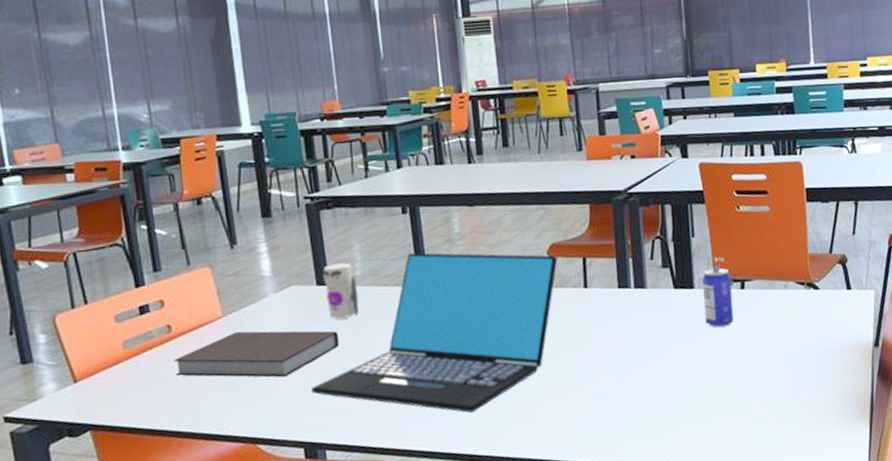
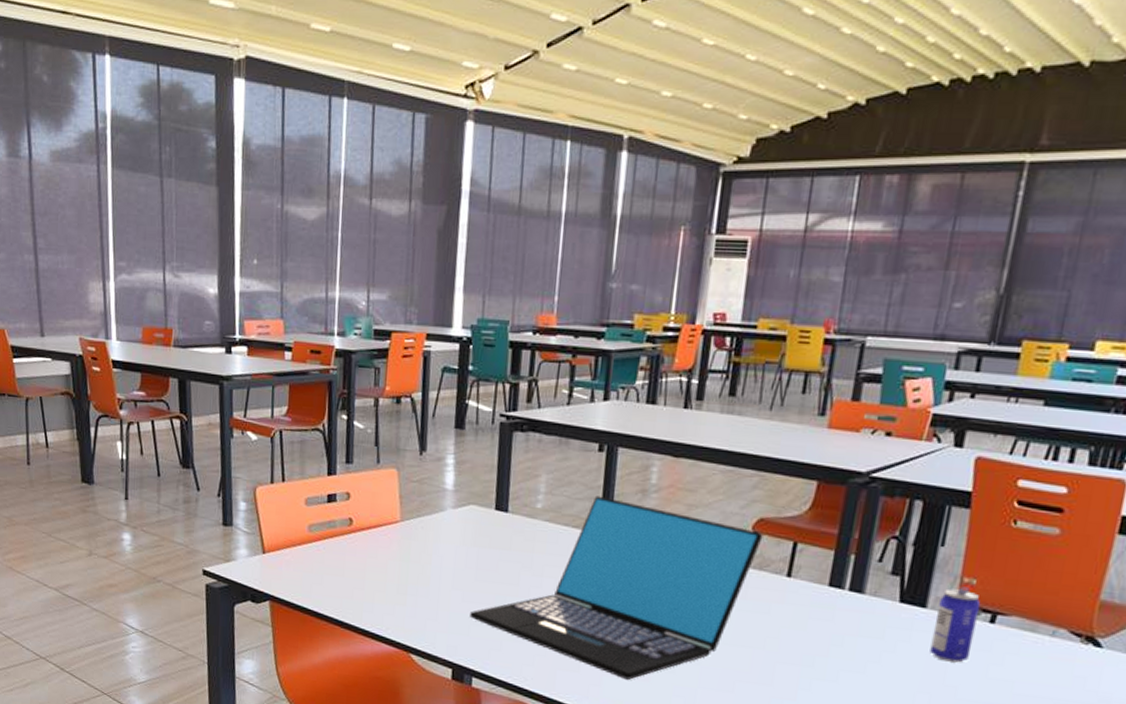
notebook: present [174,330,340,378] -> none [349,539,507,595]
toy: present [322,263,359,319] -> none [502,491,536,552]

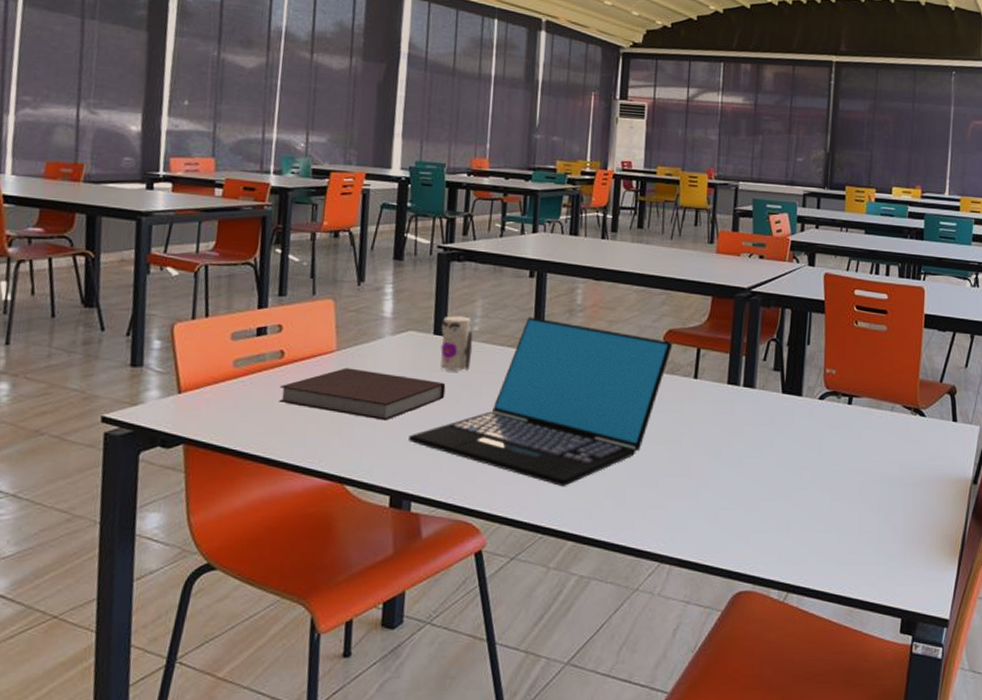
notebook: none [349,539,507,595] -> present [279,368,446,421]
toy: none [502,491,536,552] -> present [440,316,473,372]
beer can: present [929,587,981,663] -> none [808,376,840,440]

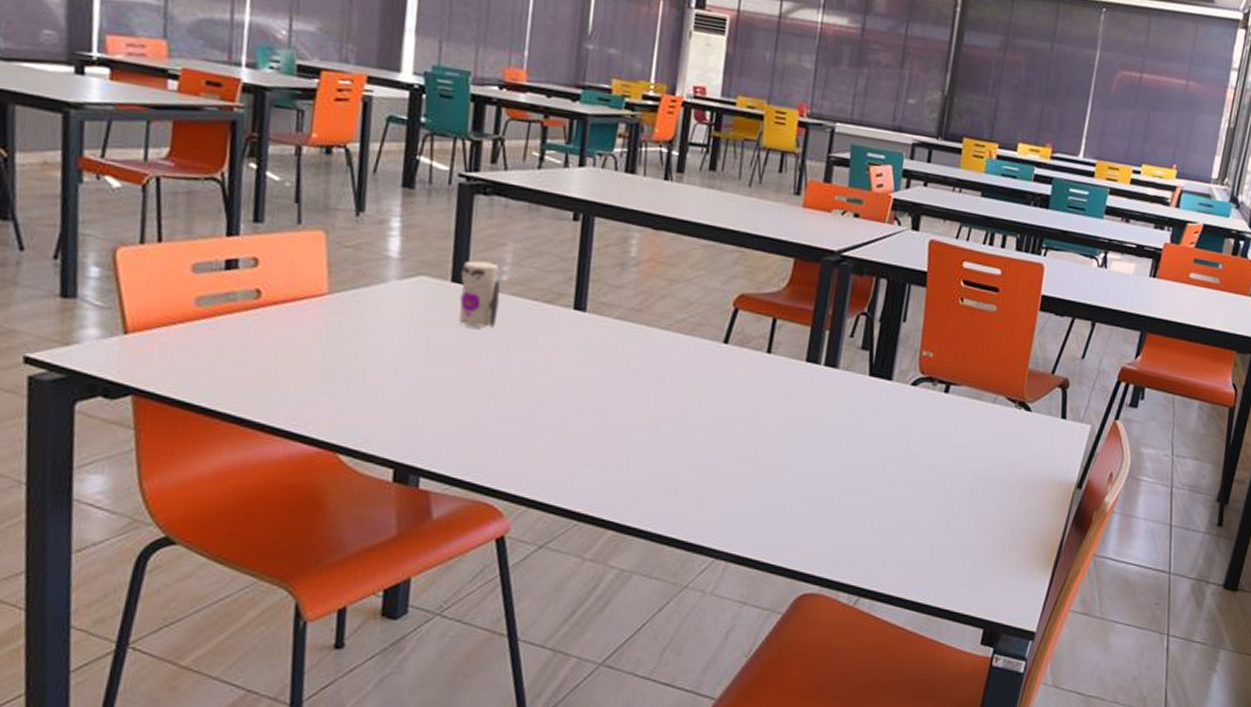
notebook: present [279,368,446,421] -> none [254,315,466,381]
laptop: present [409,317,673,487] -> none [418,268,744,469]

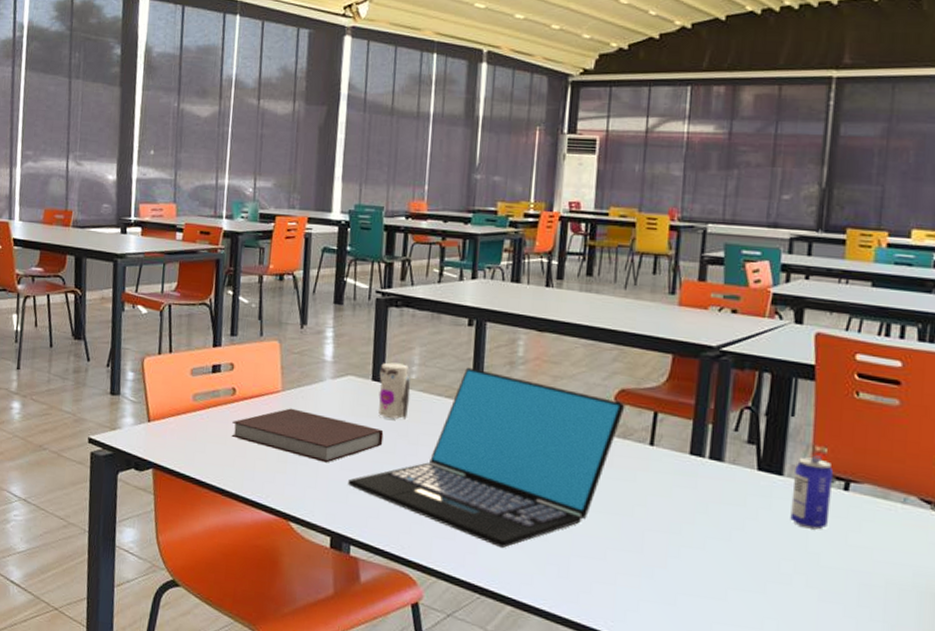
notebook: none [254,315,466,381] -> present [231,408,384,463]
laptop: none [418,268,744,469] -> present [348,367,625,549]
beer can: none [896,360,937,432] -> present [790,455,834,530]

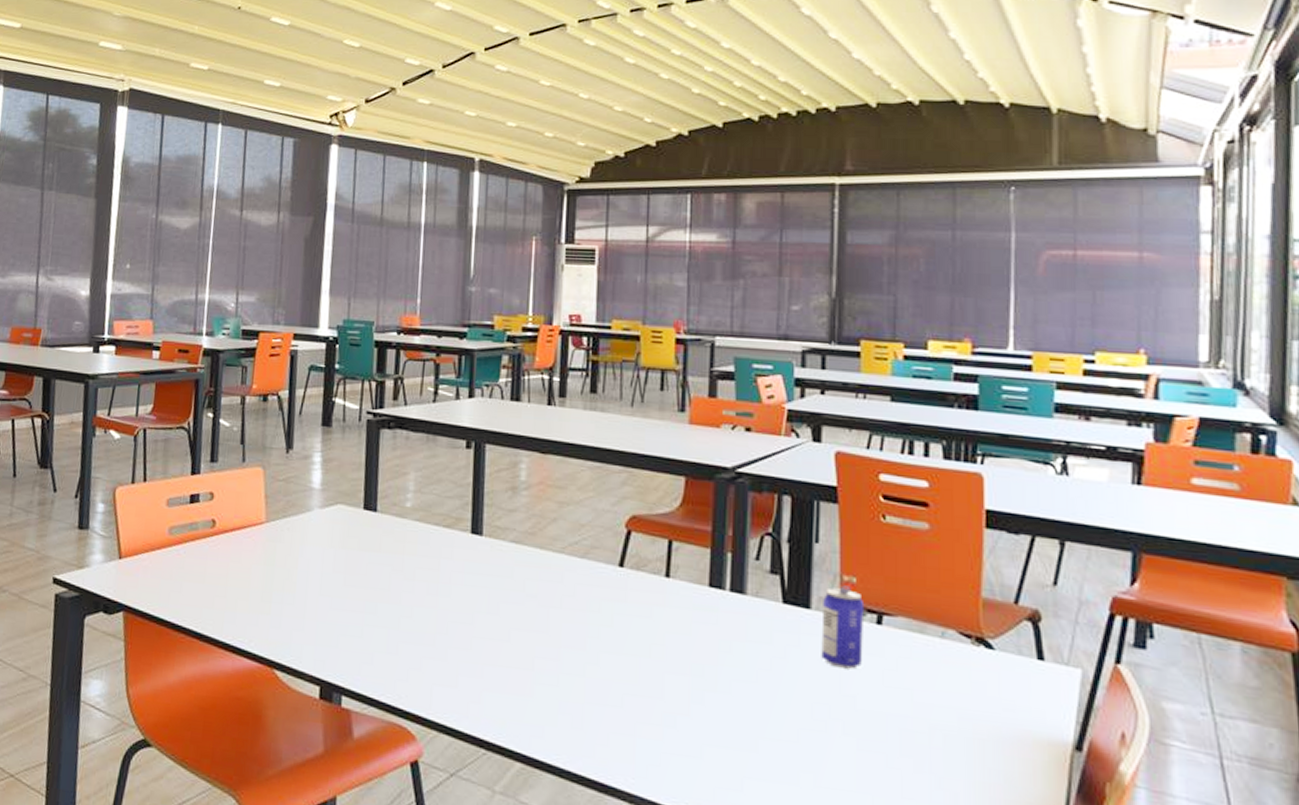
notebook: present [231,408,384,463] -> none [210,541,377,602]
laptop: present [348,367,625,549] -> none [339,493,637,697]
toy: present [378,362,410,421] -> none [371,489,405,554]

